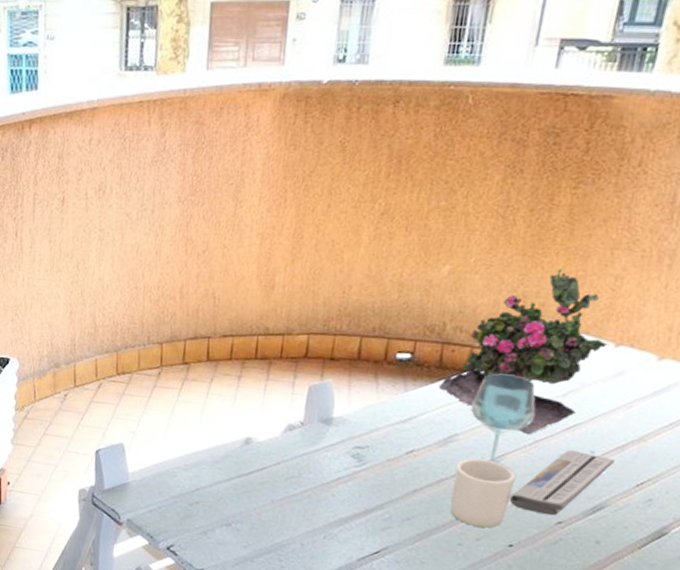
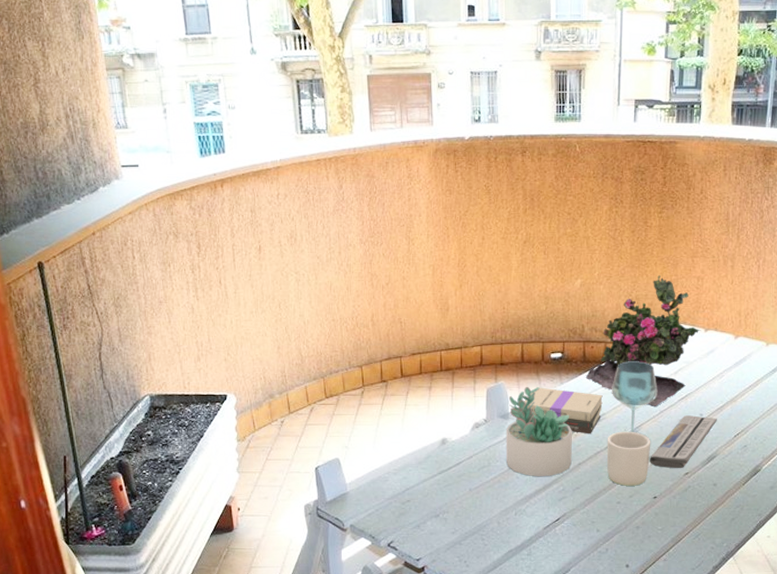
succulent plant: none [321,389,412,500] -> present [505,386,572,477]
books: none [354,391,459,457] -> present [524,387,603,434]

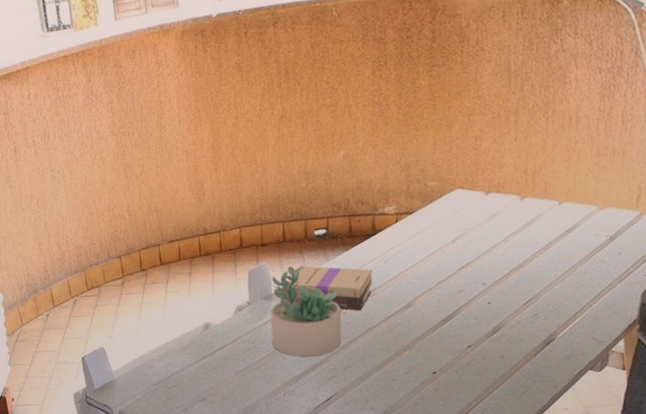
flowering plant: present [585,275,701,406] -> none [352,138,481,278]
mug: present [606,431,651,486] -> none [379,305,428,362]
wine glass: present [612,361,658,439] -> none [382,232,434,312]
newspaper: present [650,415,717,469] -> none [427,285,503,342]

